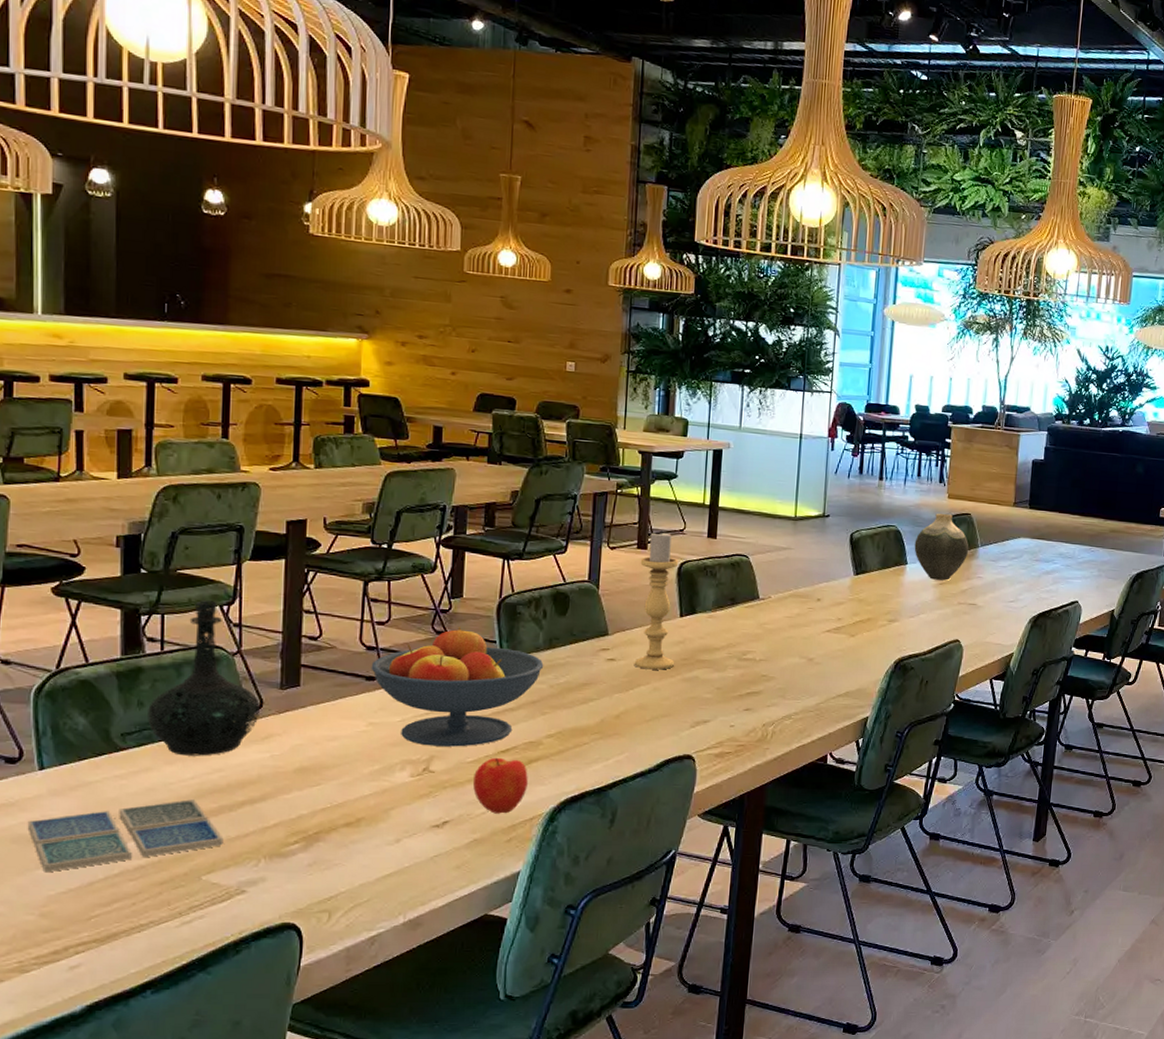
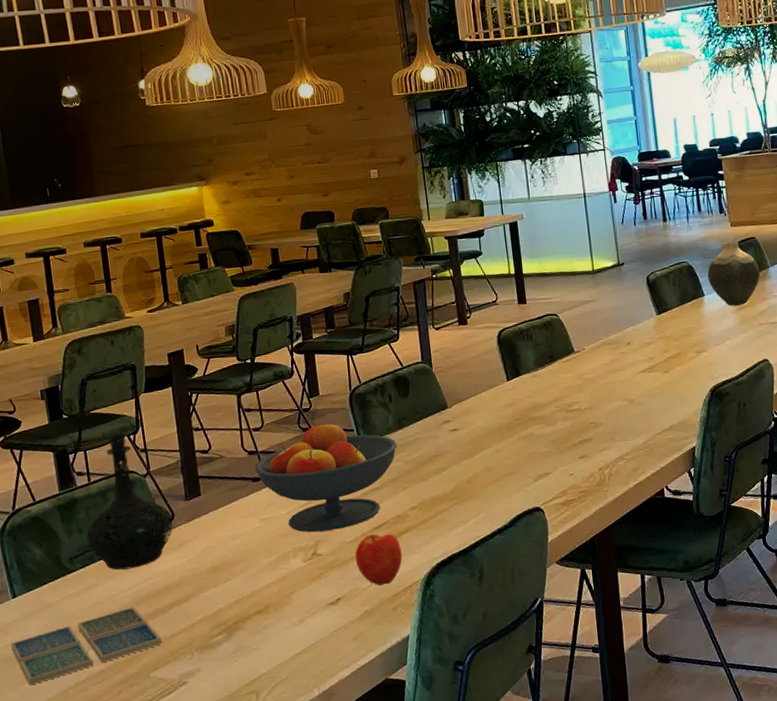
candle holder: present [635,530,679,670] -> none [463,305,510,434]

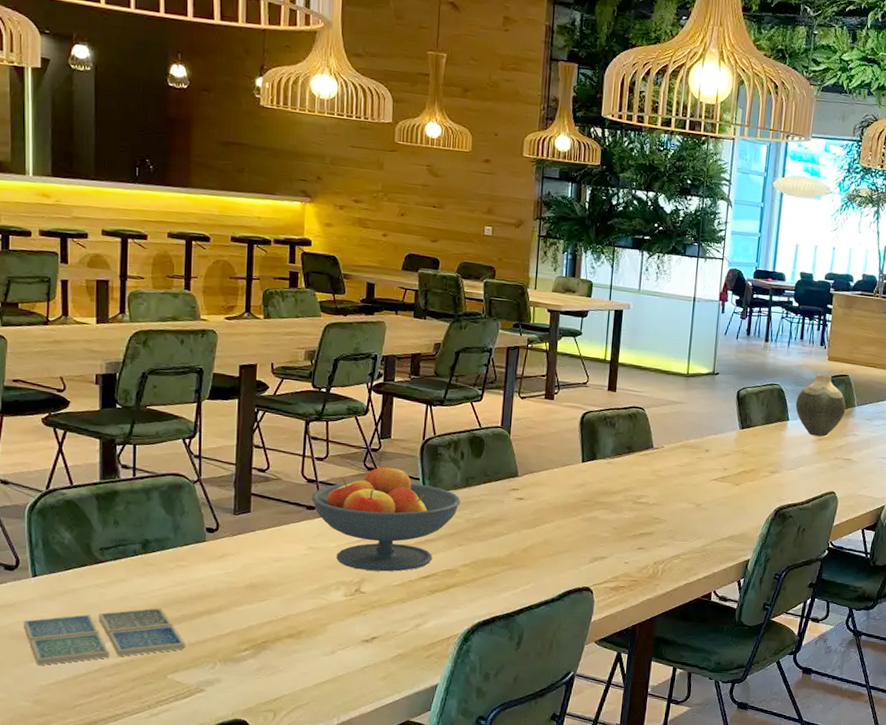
bottle: present [86,432,173,570] -> none [122,433,216,571]
apple: present [355,534,402,586] -> none [398,582,446,633]

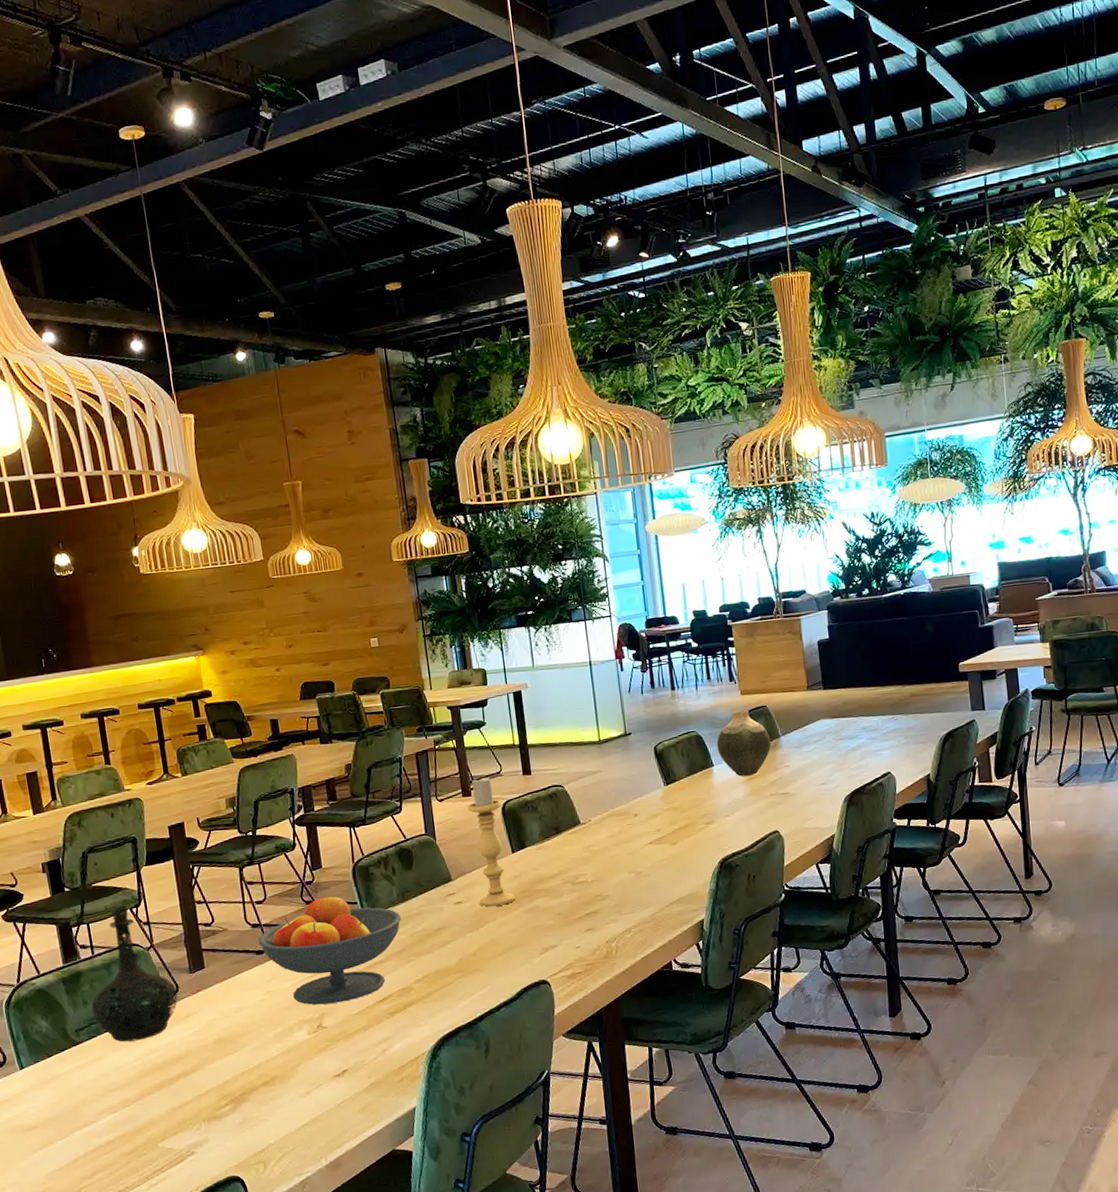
drink coaster: present [23,608,186,666] -> none [19,1078,170,1155]
bottle: none [122,433,216,571] -> present [91,905,178,1042]
candle holder: none [541,383,582,510] -> present [467,776,515,907]

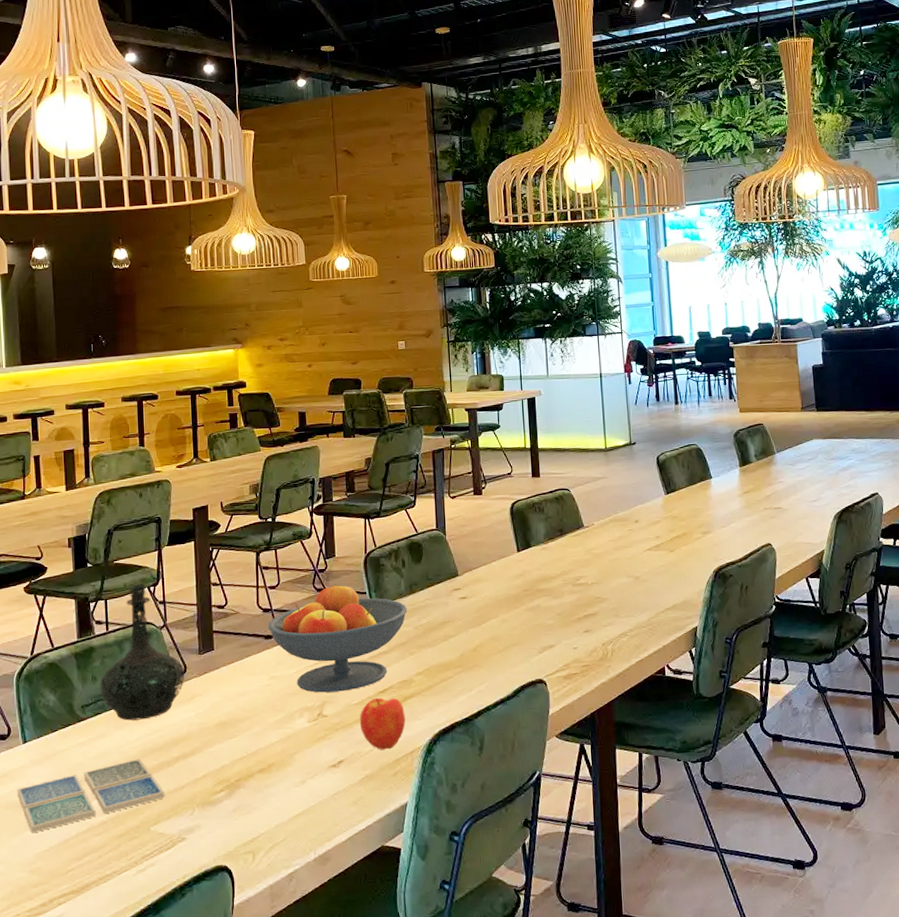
drink coaster: none [19,1078,170,1155] -> present [17,759,165,834]
apple: none [360,1006,408,1058] -> present [360,697,406,750]
candle holder: present [467,776,515,907] -> none [478,476,517,604]
vase: present [716,710,771,777] -> none [715,427,767,490]

